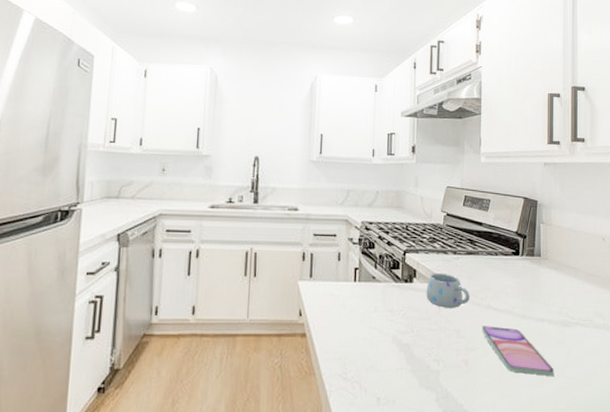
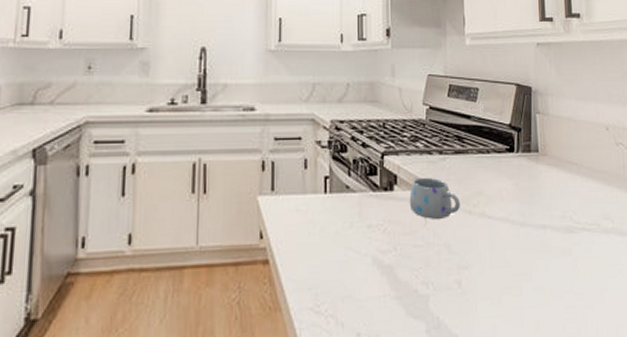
smartphone: present [482,326,554,376] -> none [475,237,561,294]

